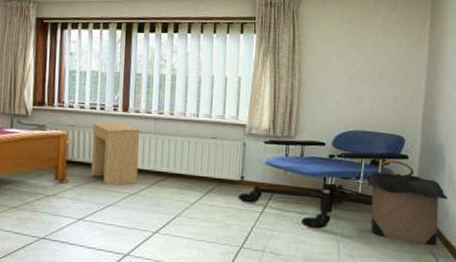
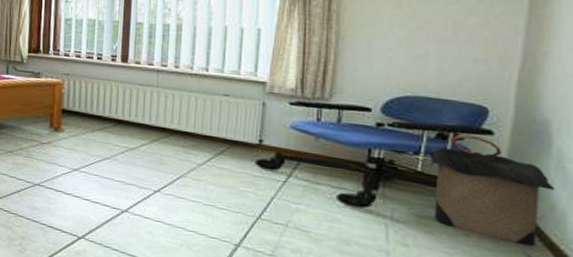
side table: present [90,122,140,185] -> none [86,72,141,139]

